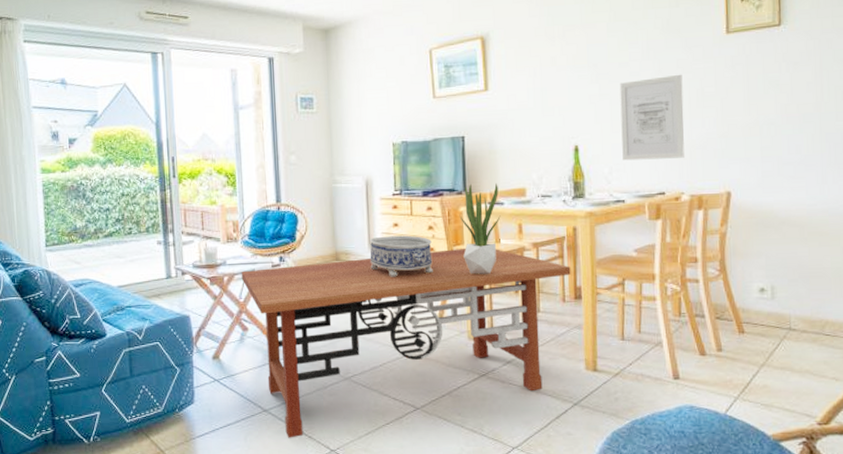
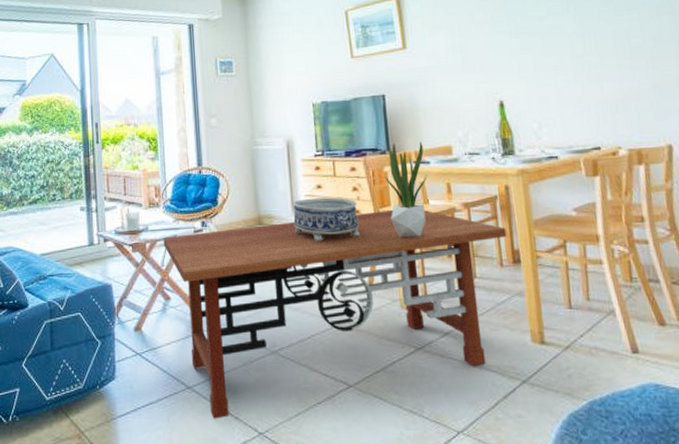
wall art: present [619,74,684,161] -> none [541,25,618,115]

